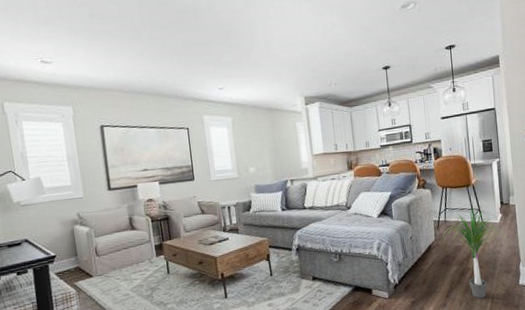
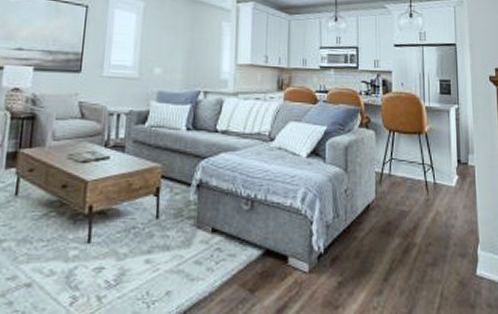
potted plant: present [442,206,508,298] -> none [385,160,464,288]

